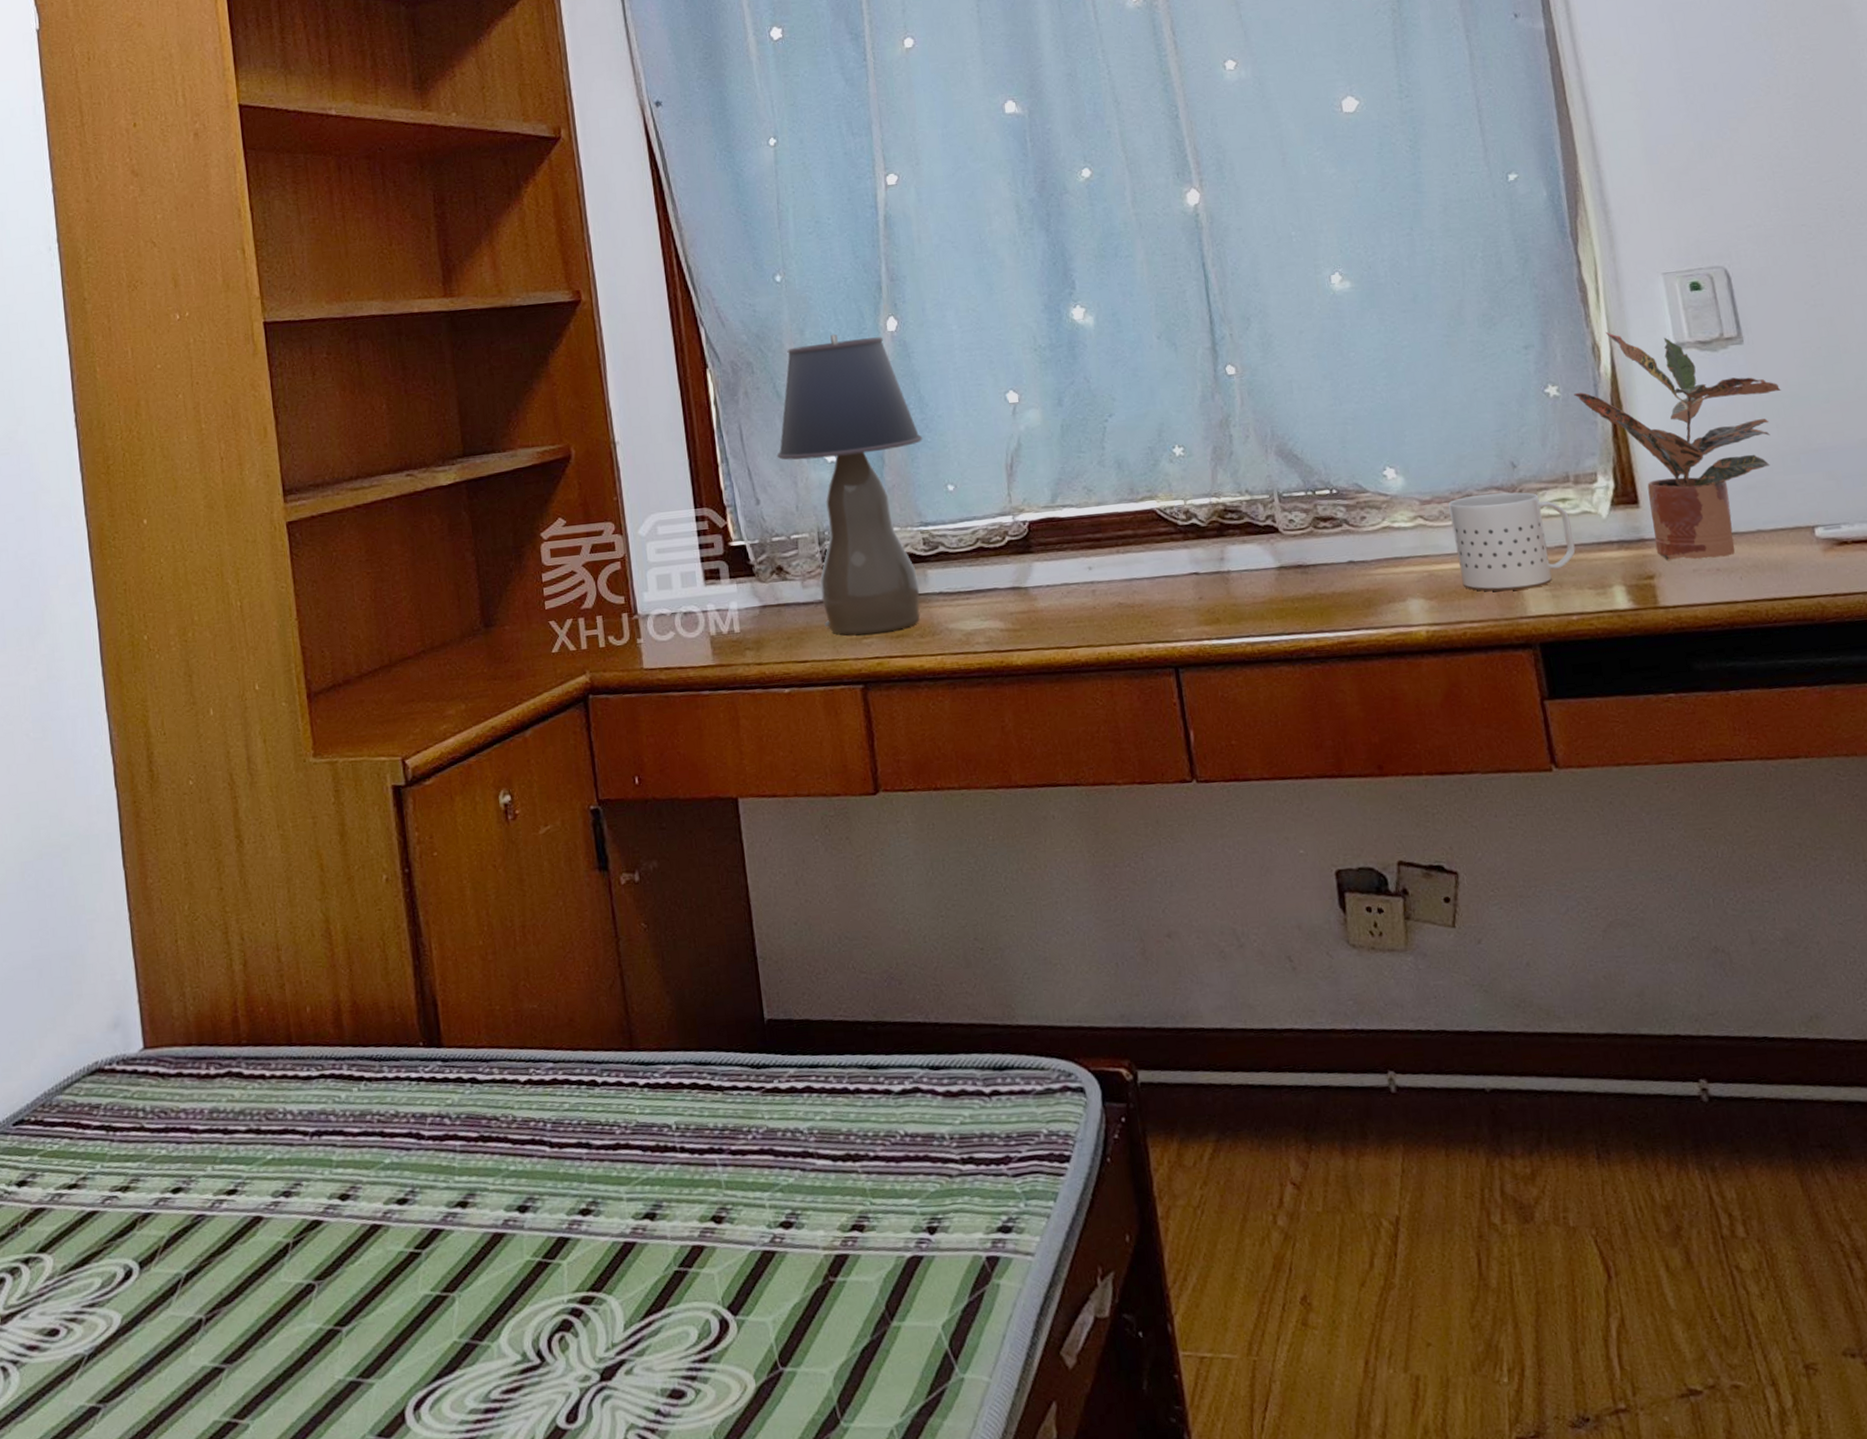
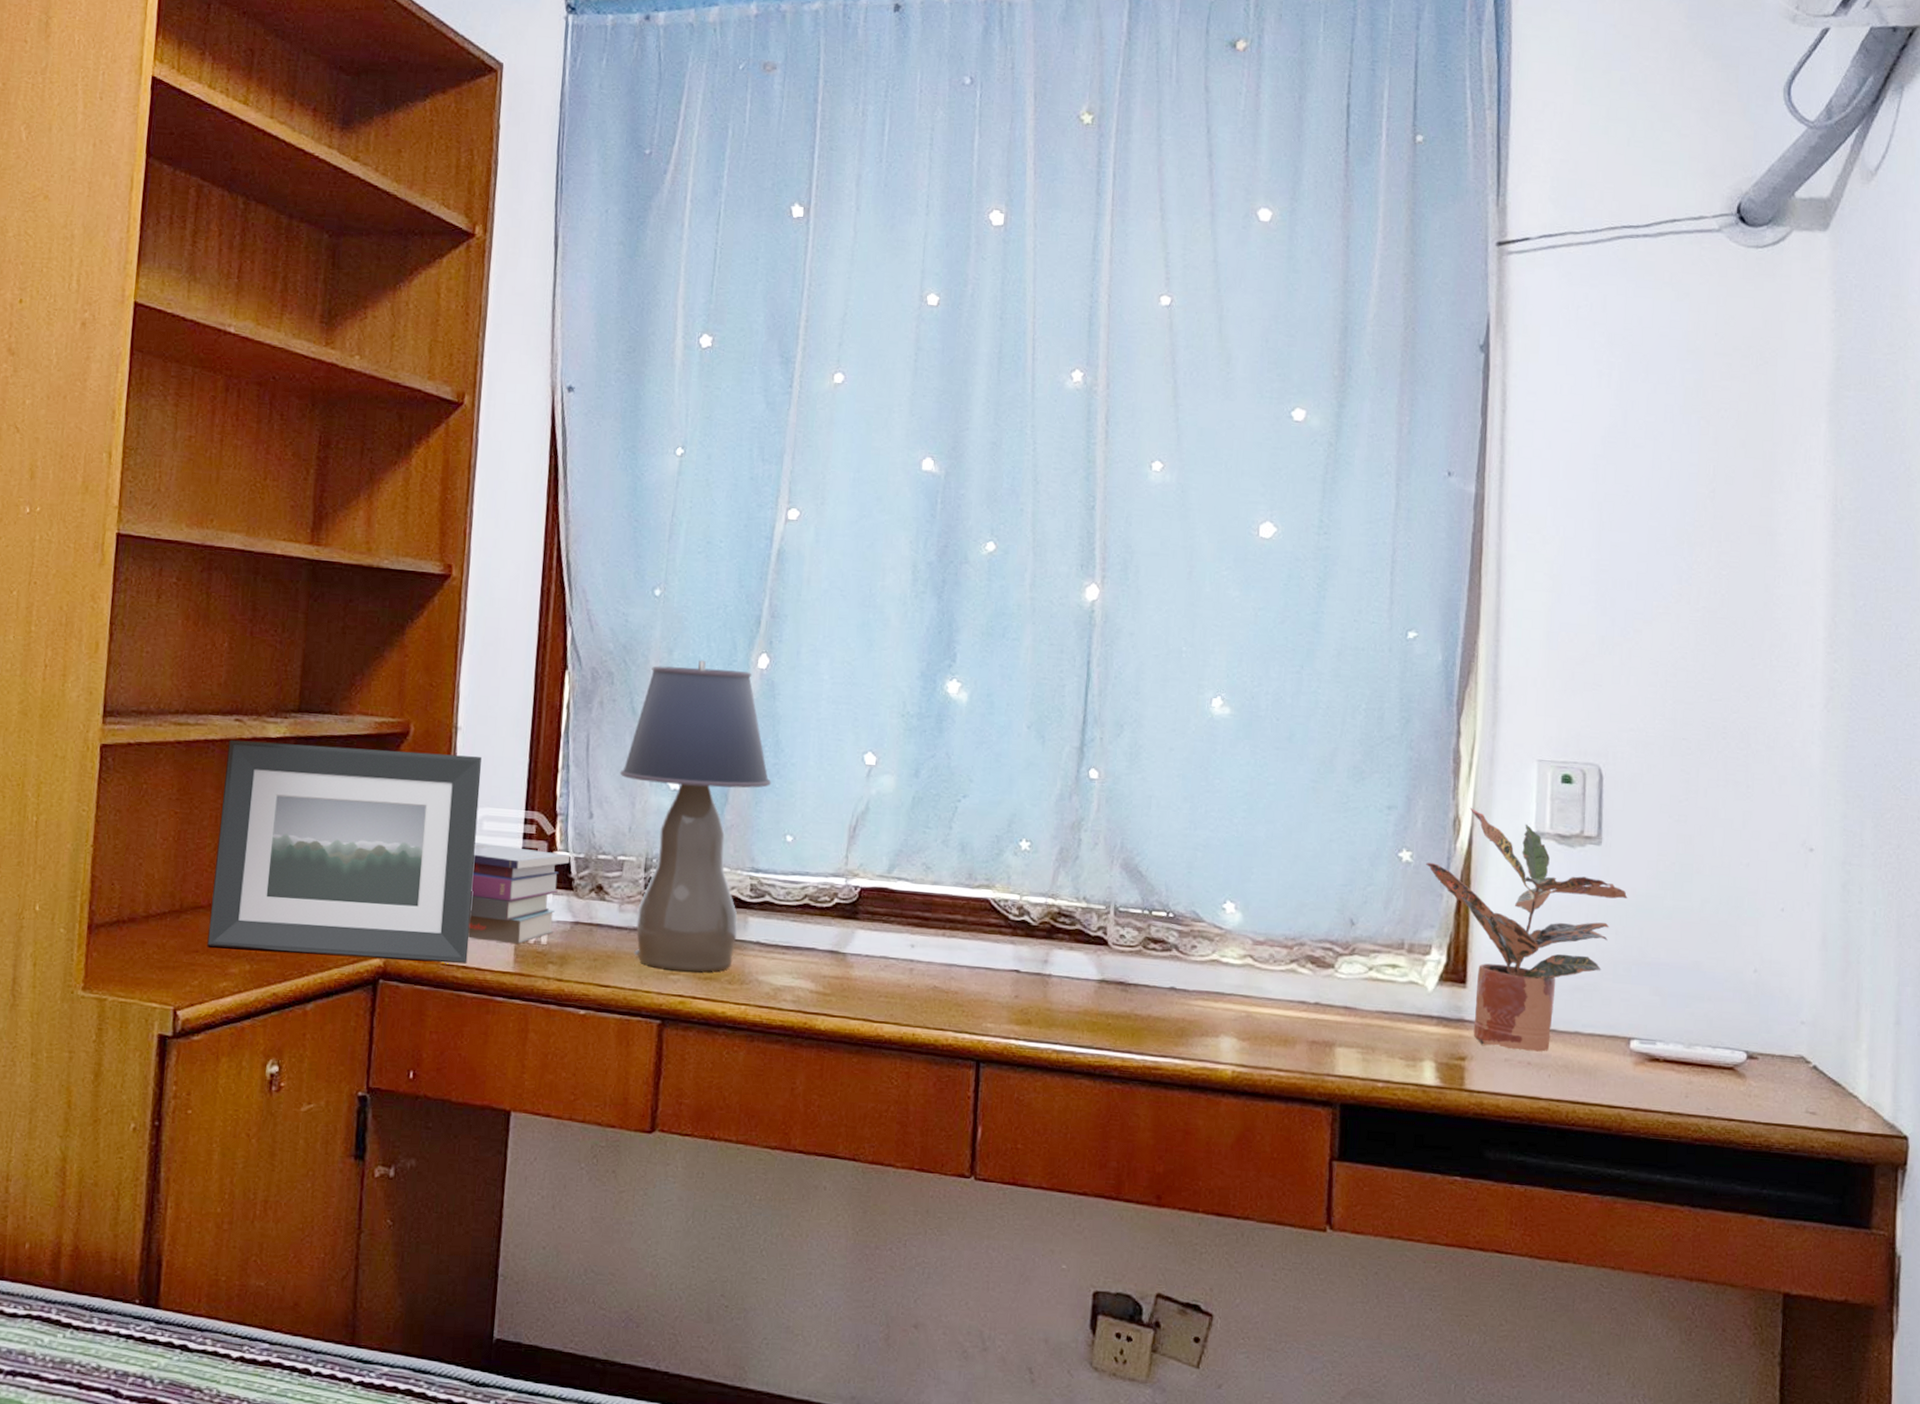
picture frame: none [404,466,669,696] -> present [207,739,482,965]
books: none [652,543,747,640] -> present [467,843,571,945]
mug: present [1448,492,1576,592] -> none [1277,945,1396,1048]

